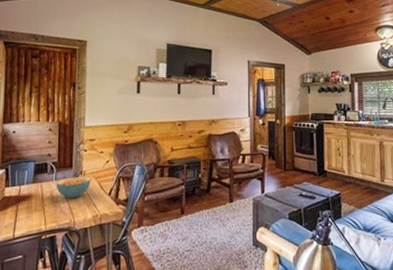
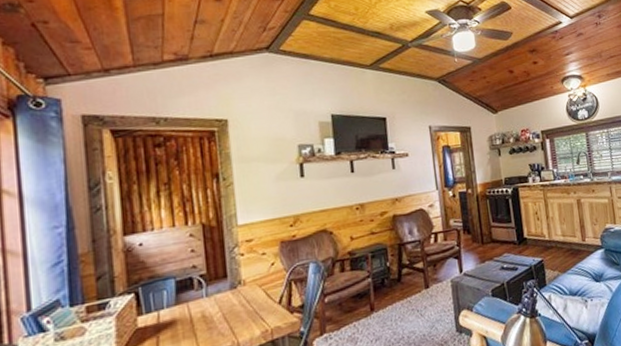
cereal bowl: present [56,177,91,198] -> none [207,286,254,316]

